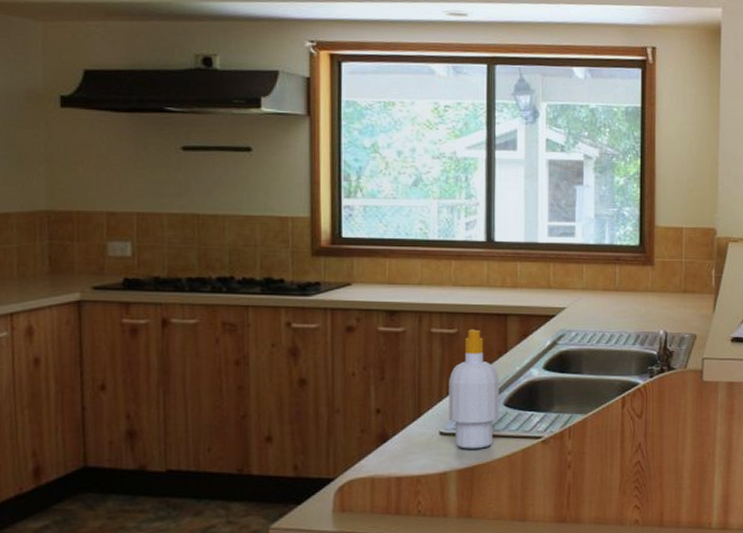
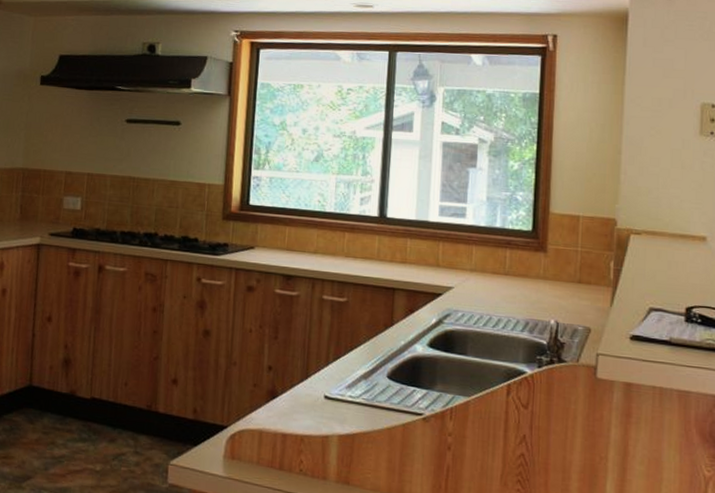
soap bottle: present [448,329,499,449] -> none [333,300,384,418]

